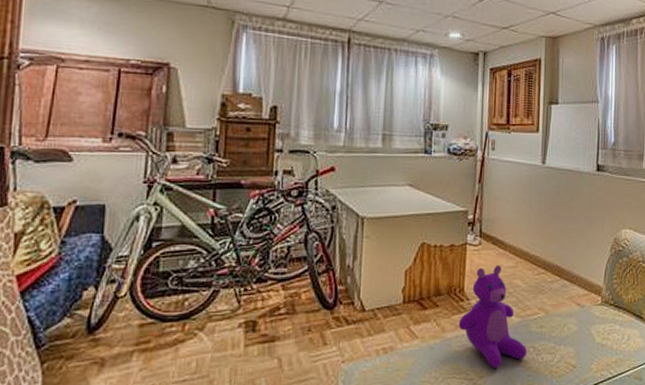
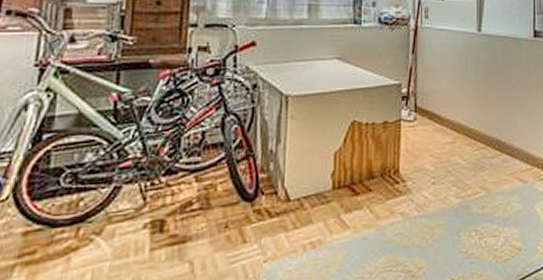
teddy bear: present [458,265,528,368] -> none [393,141,469,257]

